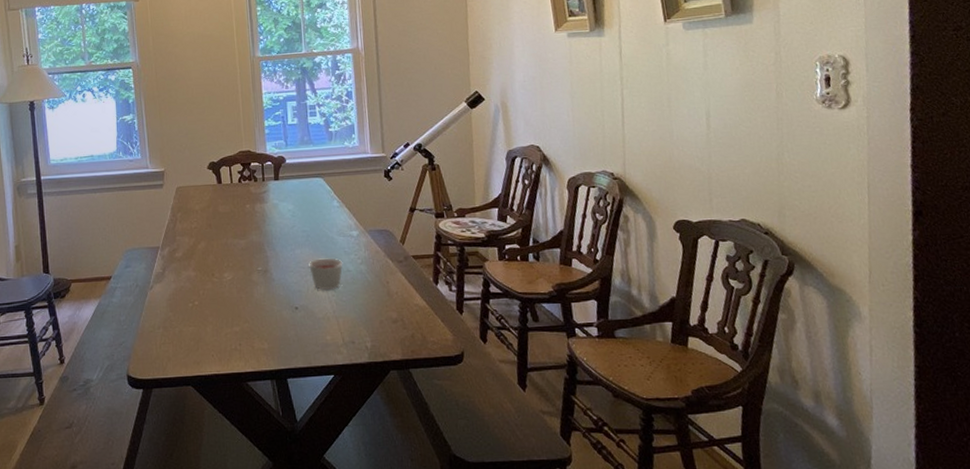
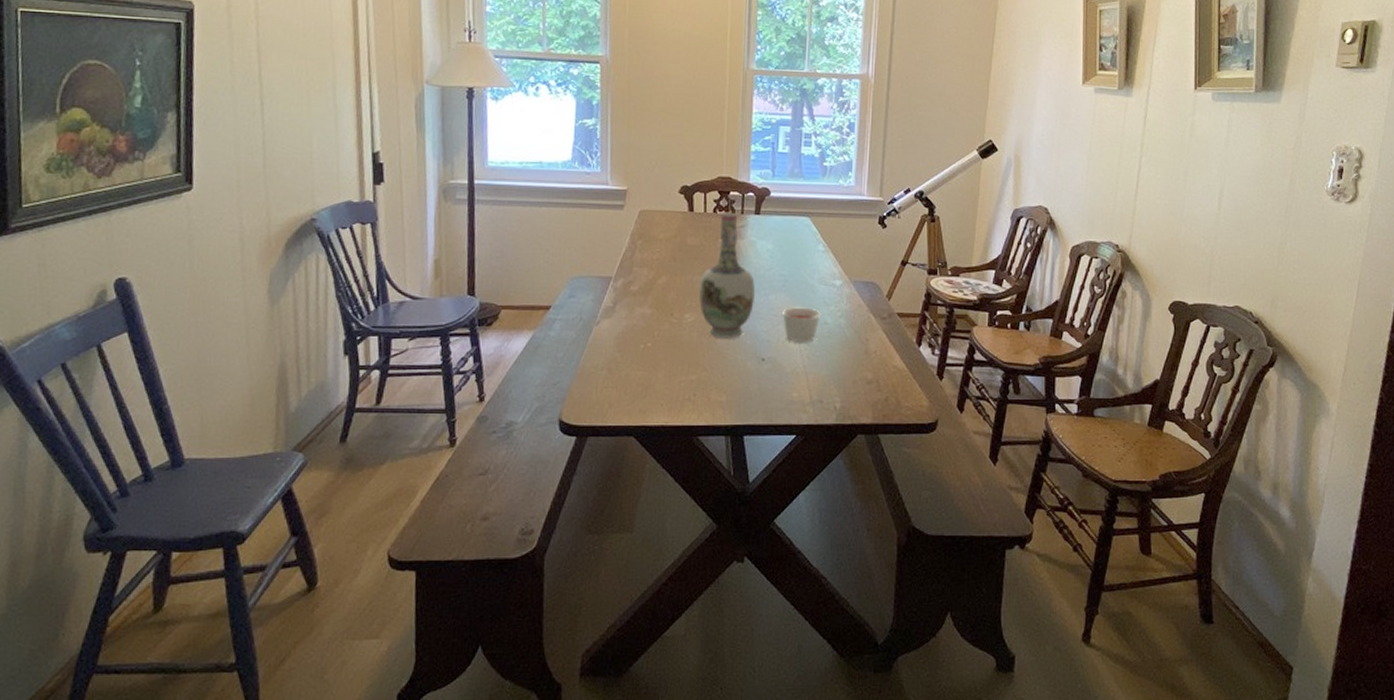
vase: none [233,180,283,292] -> present [699,212,755,339]

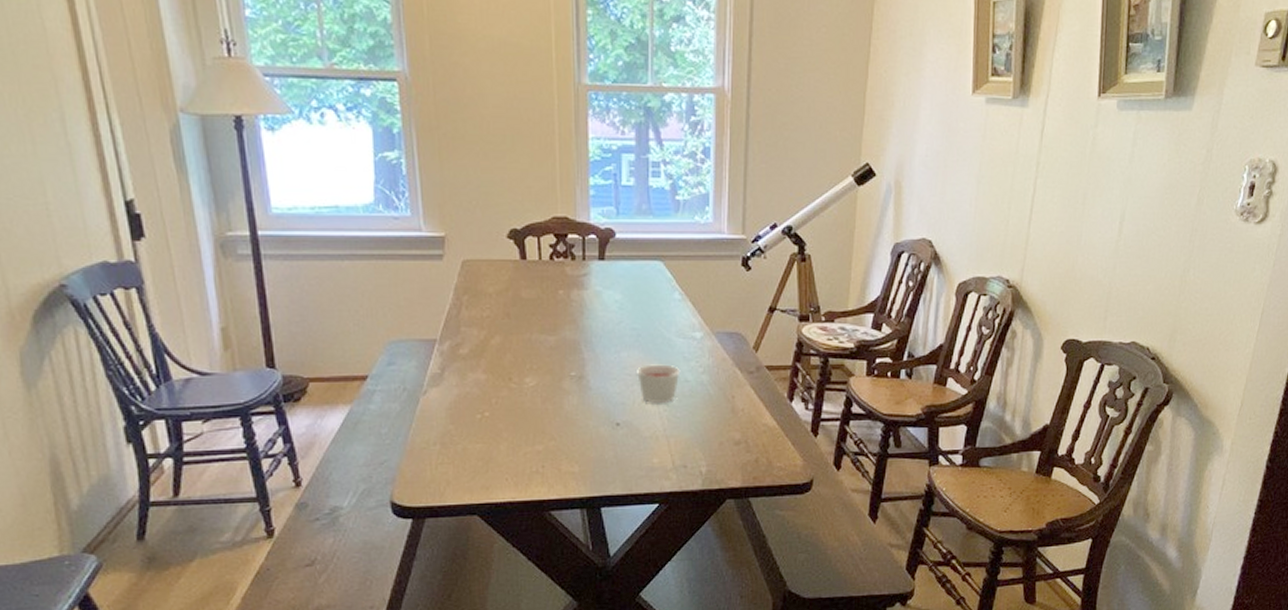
vase: present [699,212,755,339] -> none [539,258,604,403]

